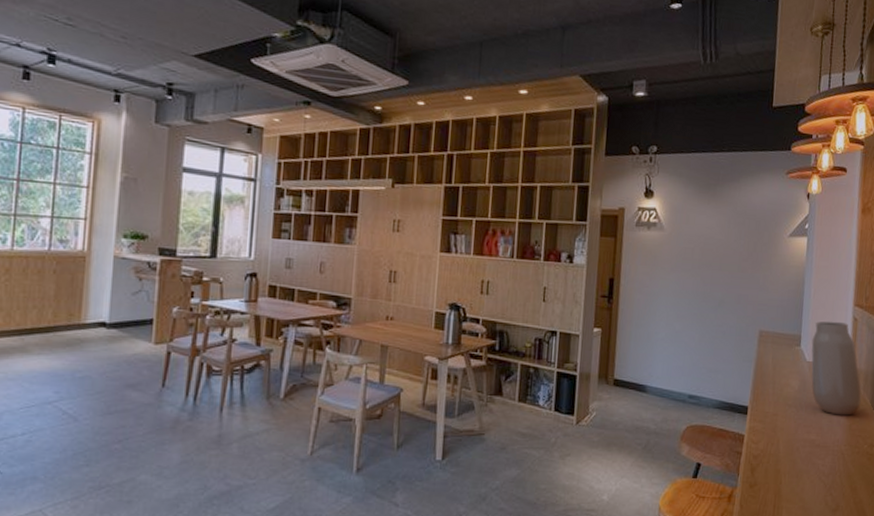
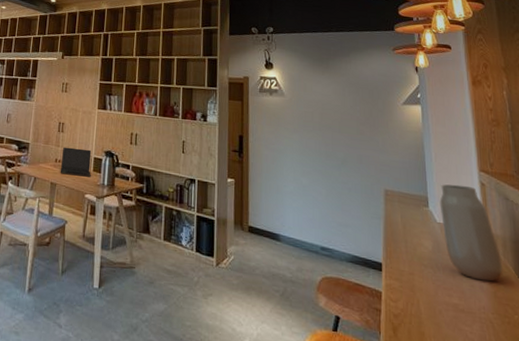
laptop: none [393,300,433,336] -> present [61,147,92,177]

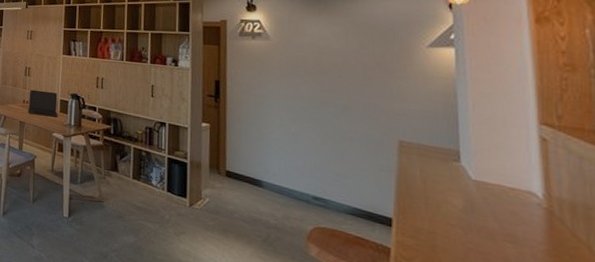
vase: present [439,184,503,282] -> none [476,137,569,251]

